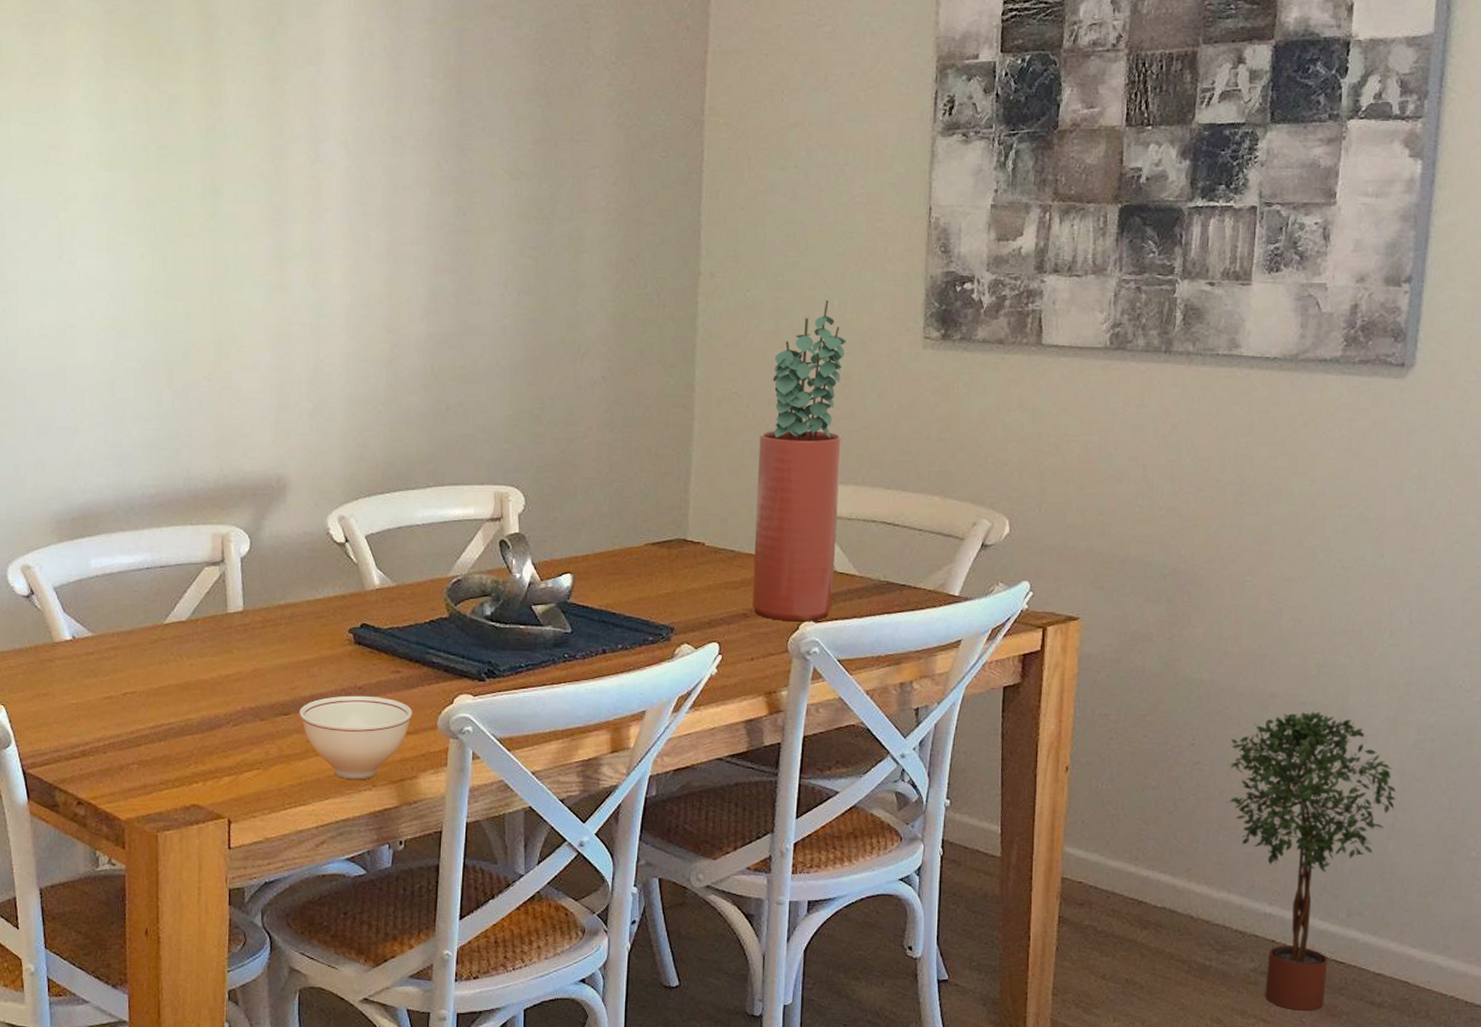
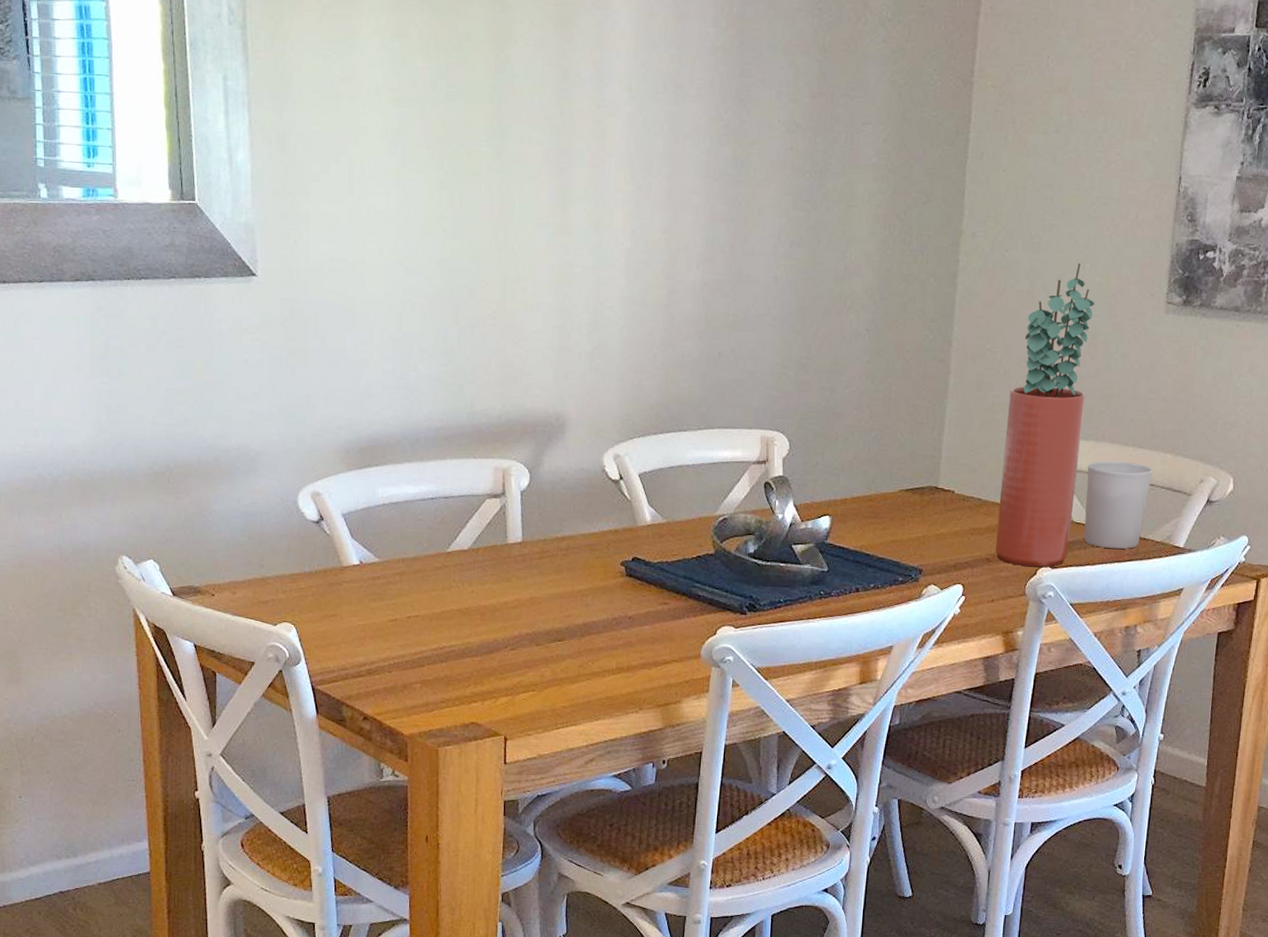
bowl: present [299,695,413,780] -> none [572,624,679,703]
candle holder: none [848,505,921,600] -> present [1084,460,1154,550]

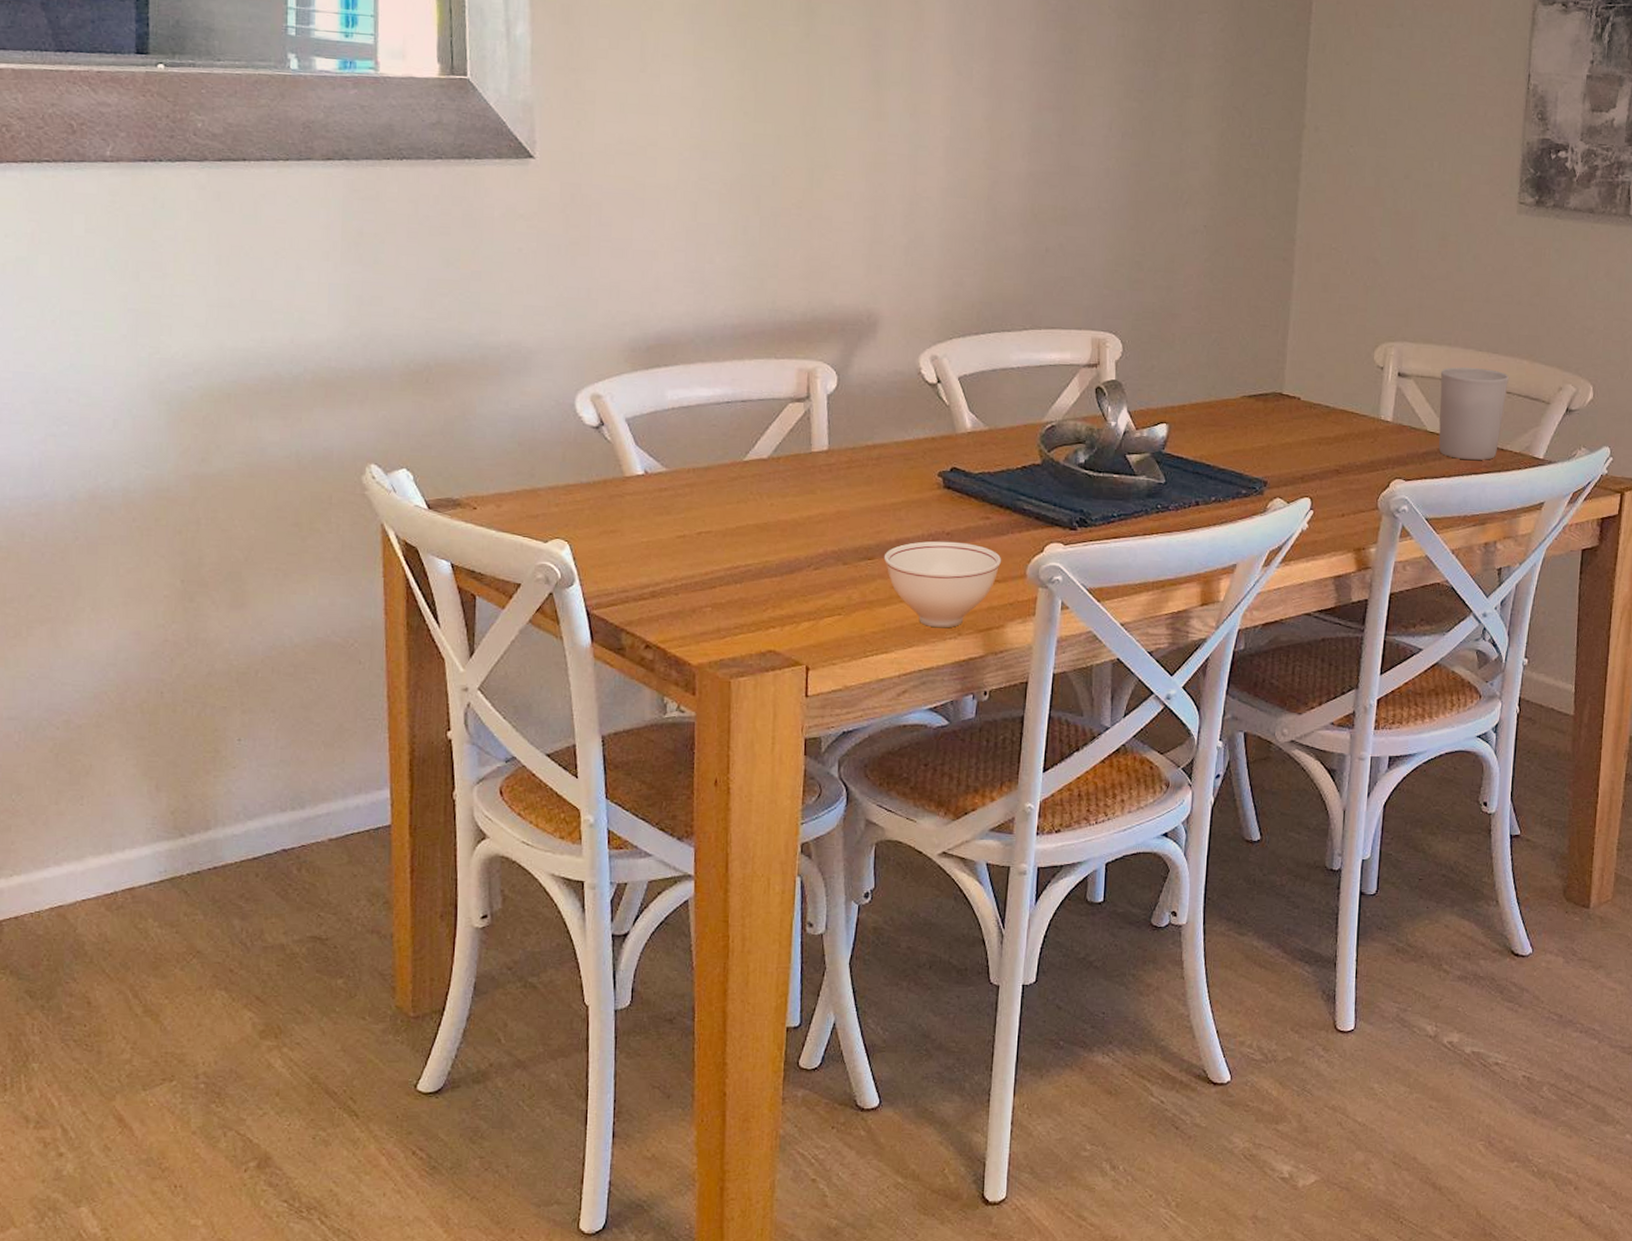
bowl: none [572,624,679,703] -> present [883,541,1002,628]
vase: present [995,262,1095,568] -> none [1345,160,1445,480]

